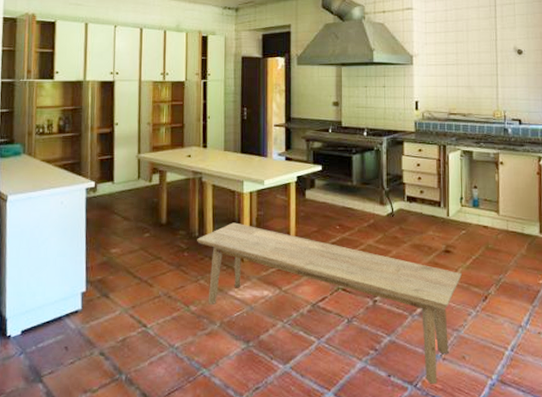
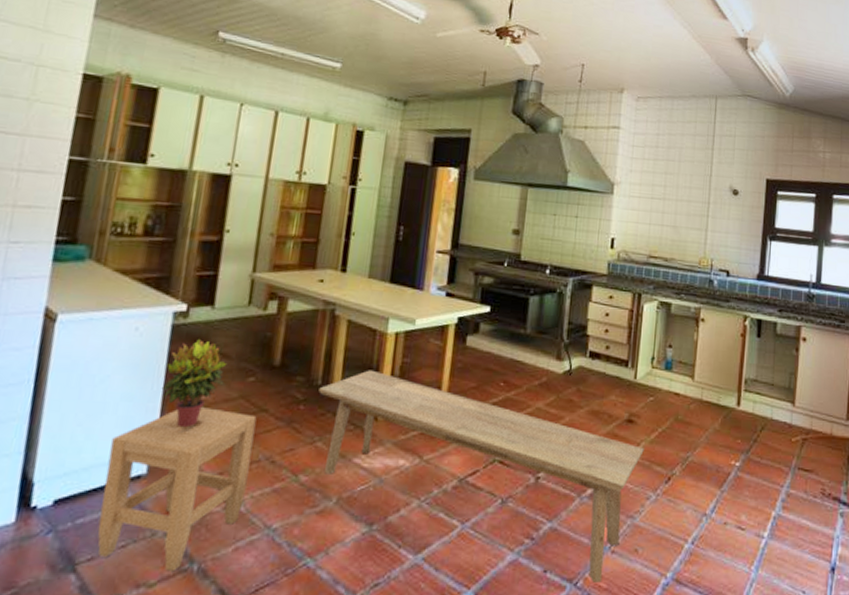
stool: none [53,258,154,381] -> present [97,407,257,572]
potted plant: none [84,207,128,274] -> present [161,339,228,428]

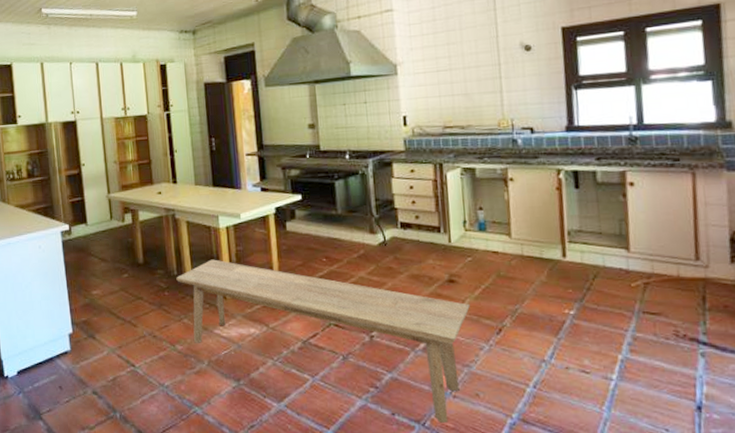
stool: present [97,407,257,572] -> none [43,299,141,418]
potted plant: present [161,339,228,428] -> none [65,249,107,316]

